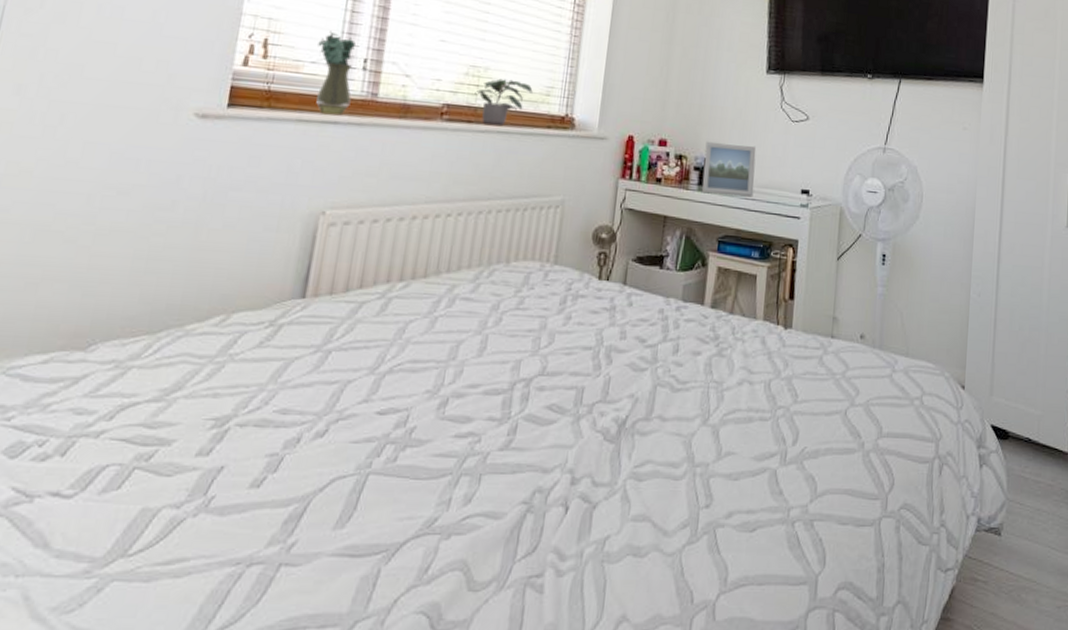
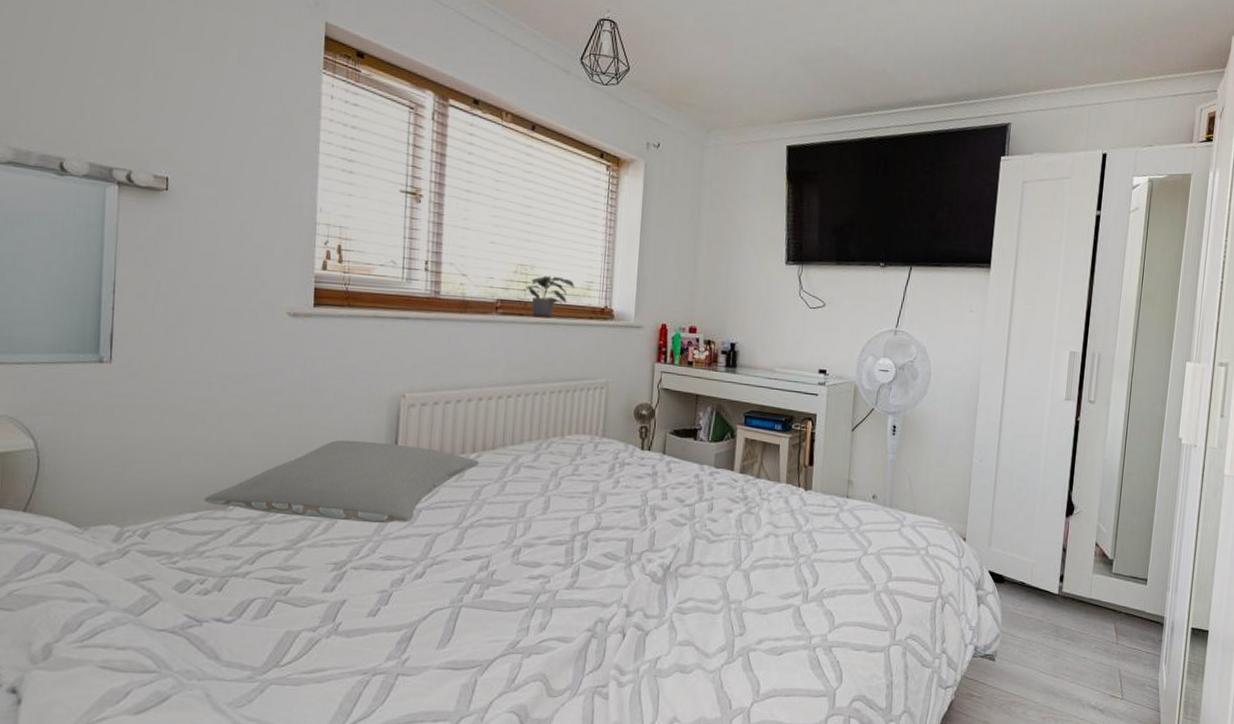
pillow: none [59,264,406,368] -> present [204,439,479,524]
vase: present [316,31,355,116] -> none [384,236,418,312]
picture frame: present [701,141,757,197] -> none [728,327,778,377]

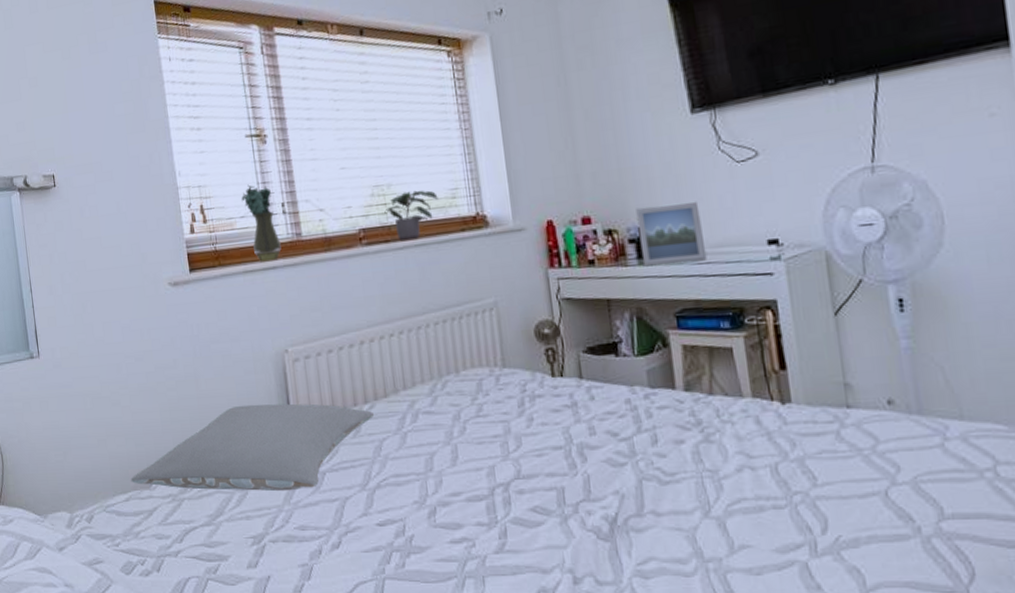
vase: none [384,236,418,312] -> present [241,184,282,262]
picture frame: none [728,327,778,377] -> present [636,201,707,267]

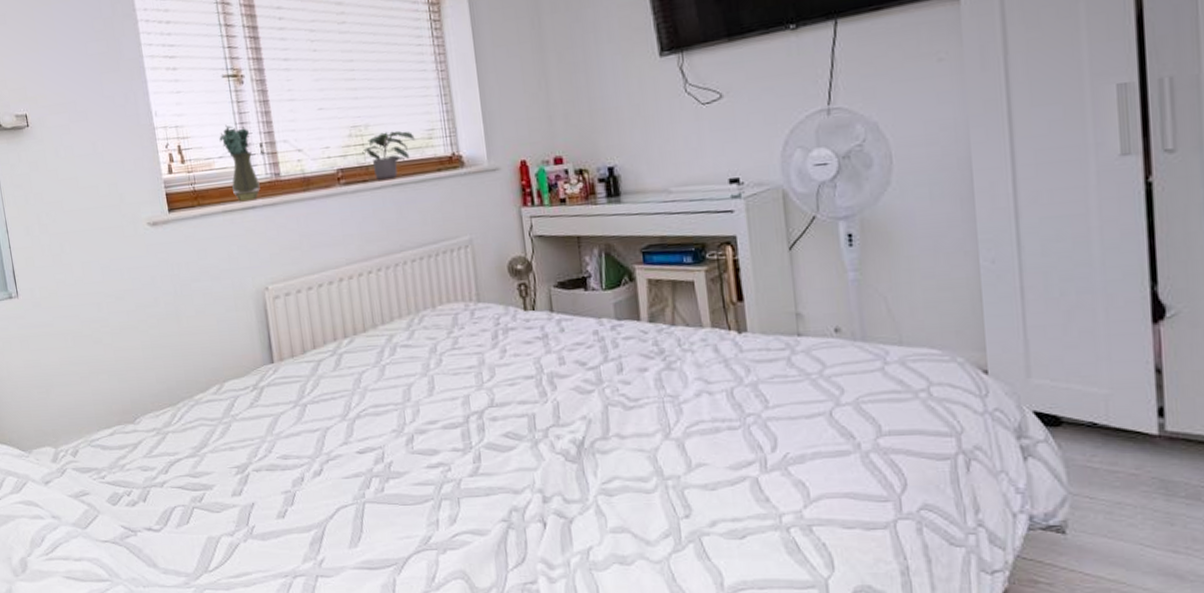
pillow: present [131,403,374,492] -> none [115,339,353,423]
picture frame: present [636,201,707,267] -> none [605,141,672,205]

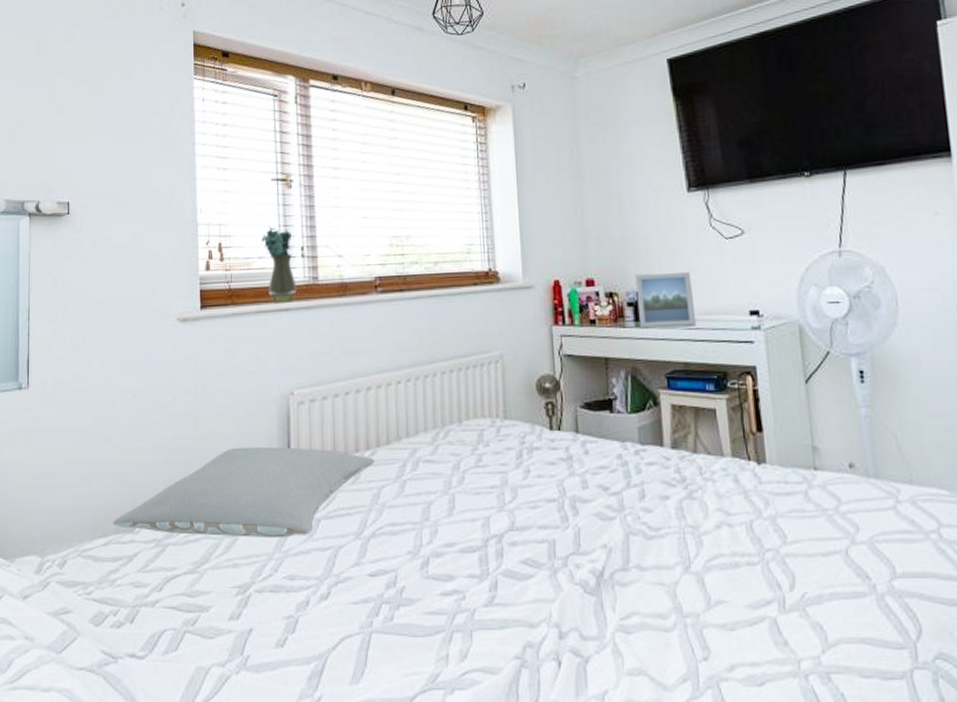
pillow: none [115,339,353,423] -> present [113,446,374,538]
potted plant: present [362,130,415,181] -> none [401,243,454,292]
picture frame: none [605,141,672,205] -> present [635,271,697,329]

